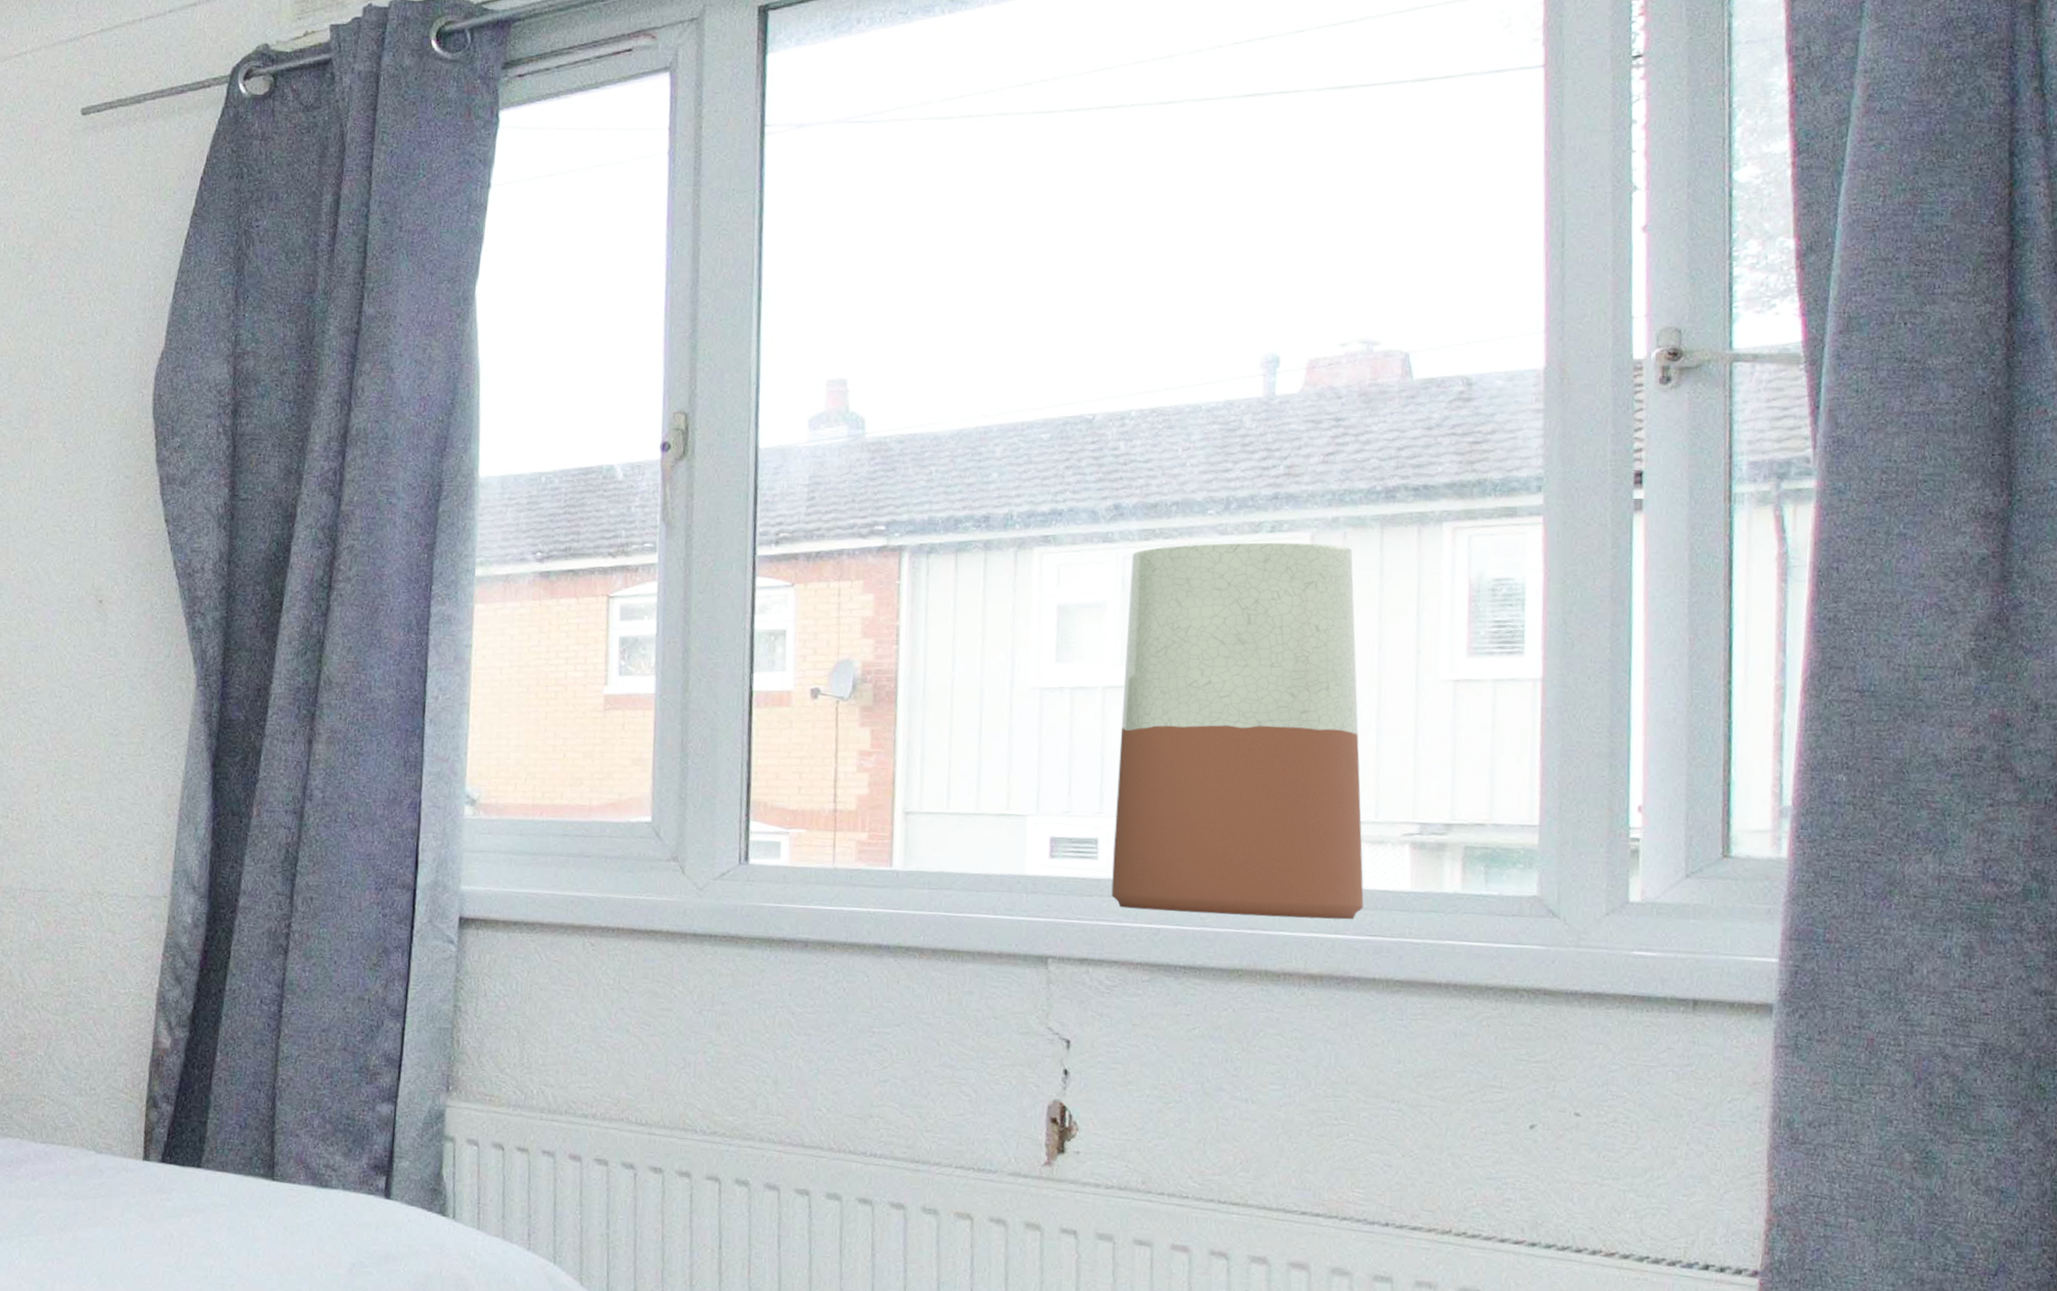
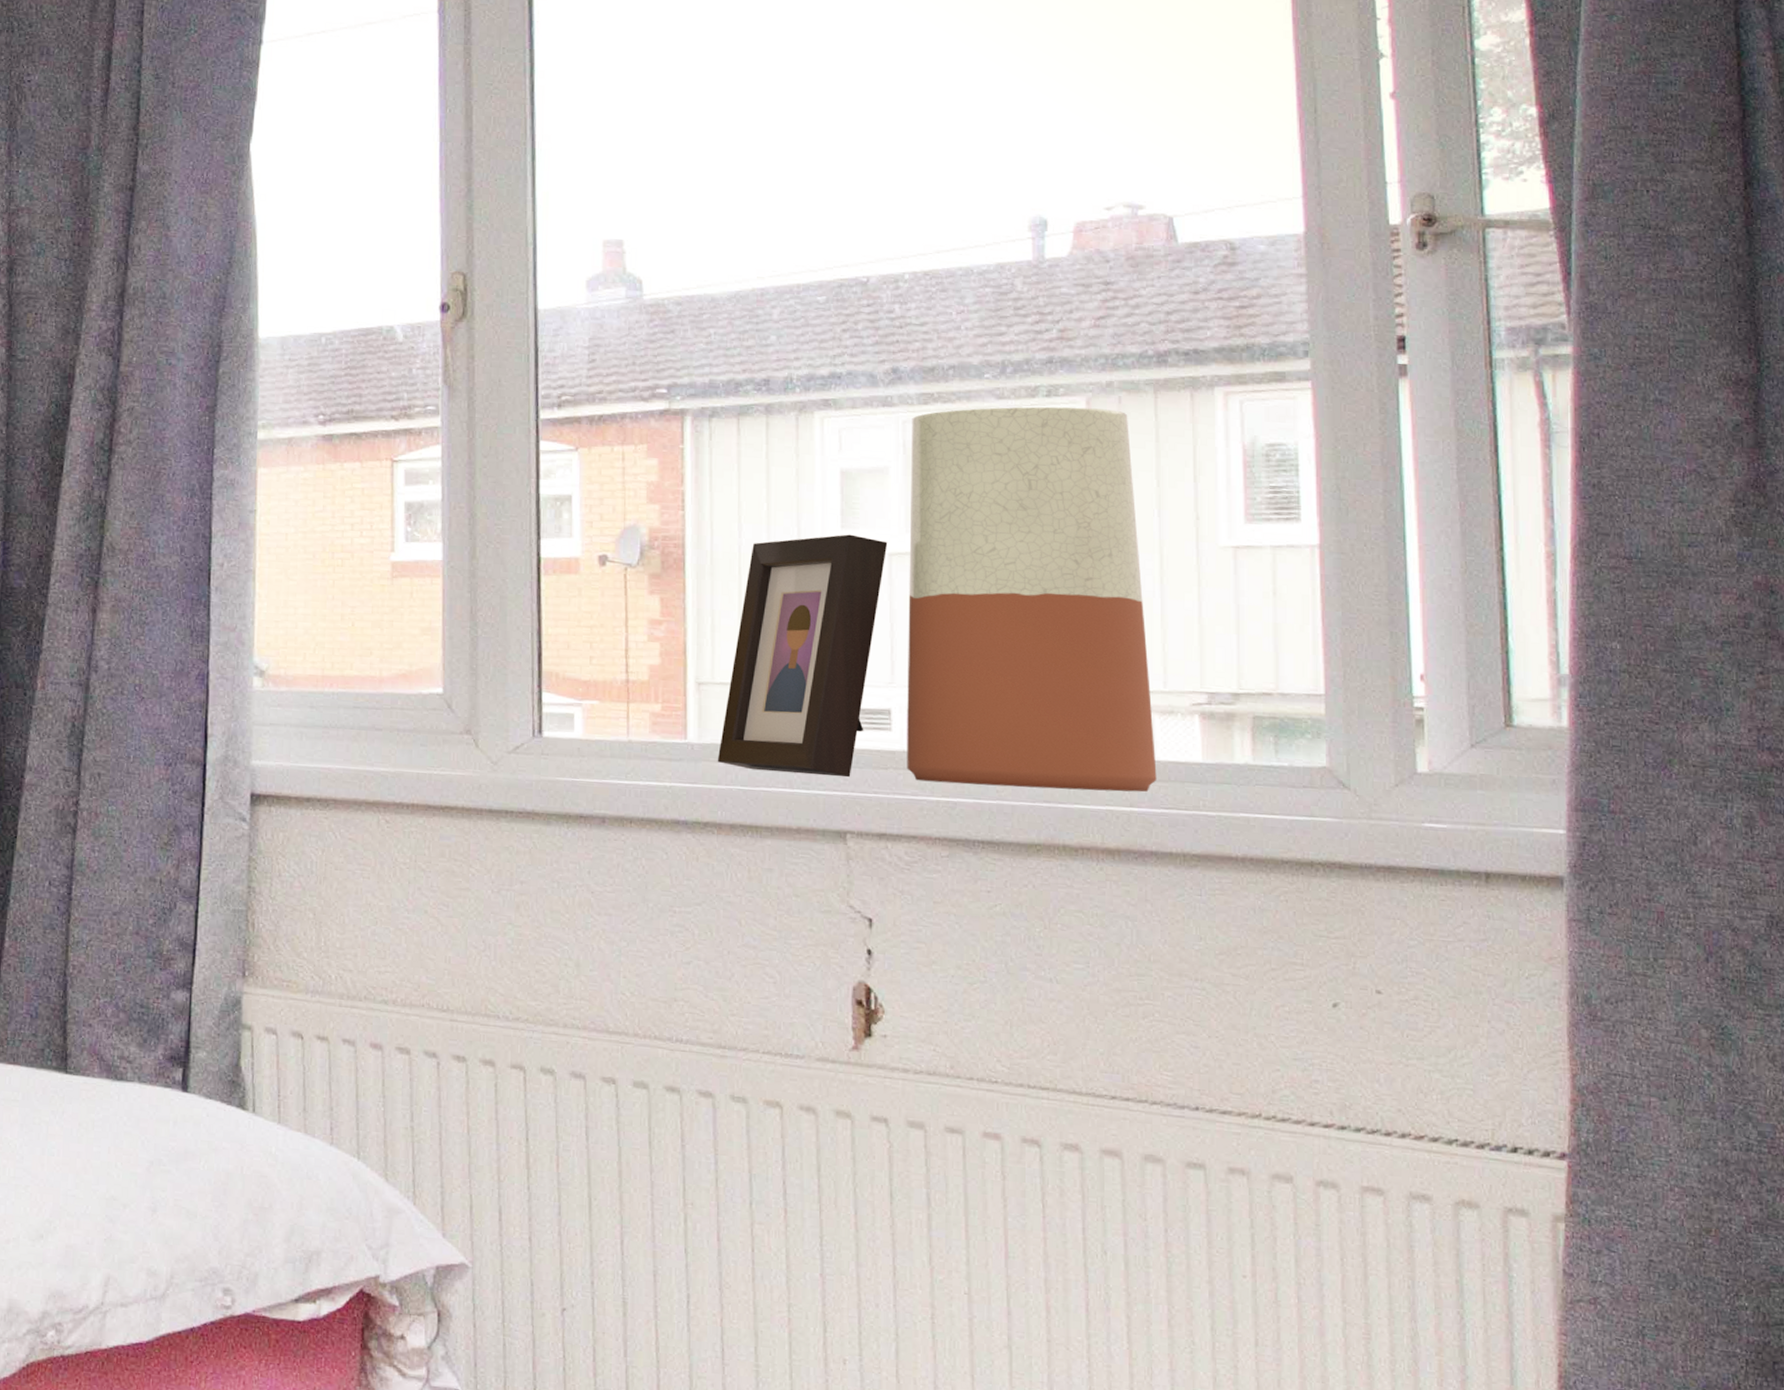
picture frame: none [921,668,1102,905] -> present [717,534,888,778]

